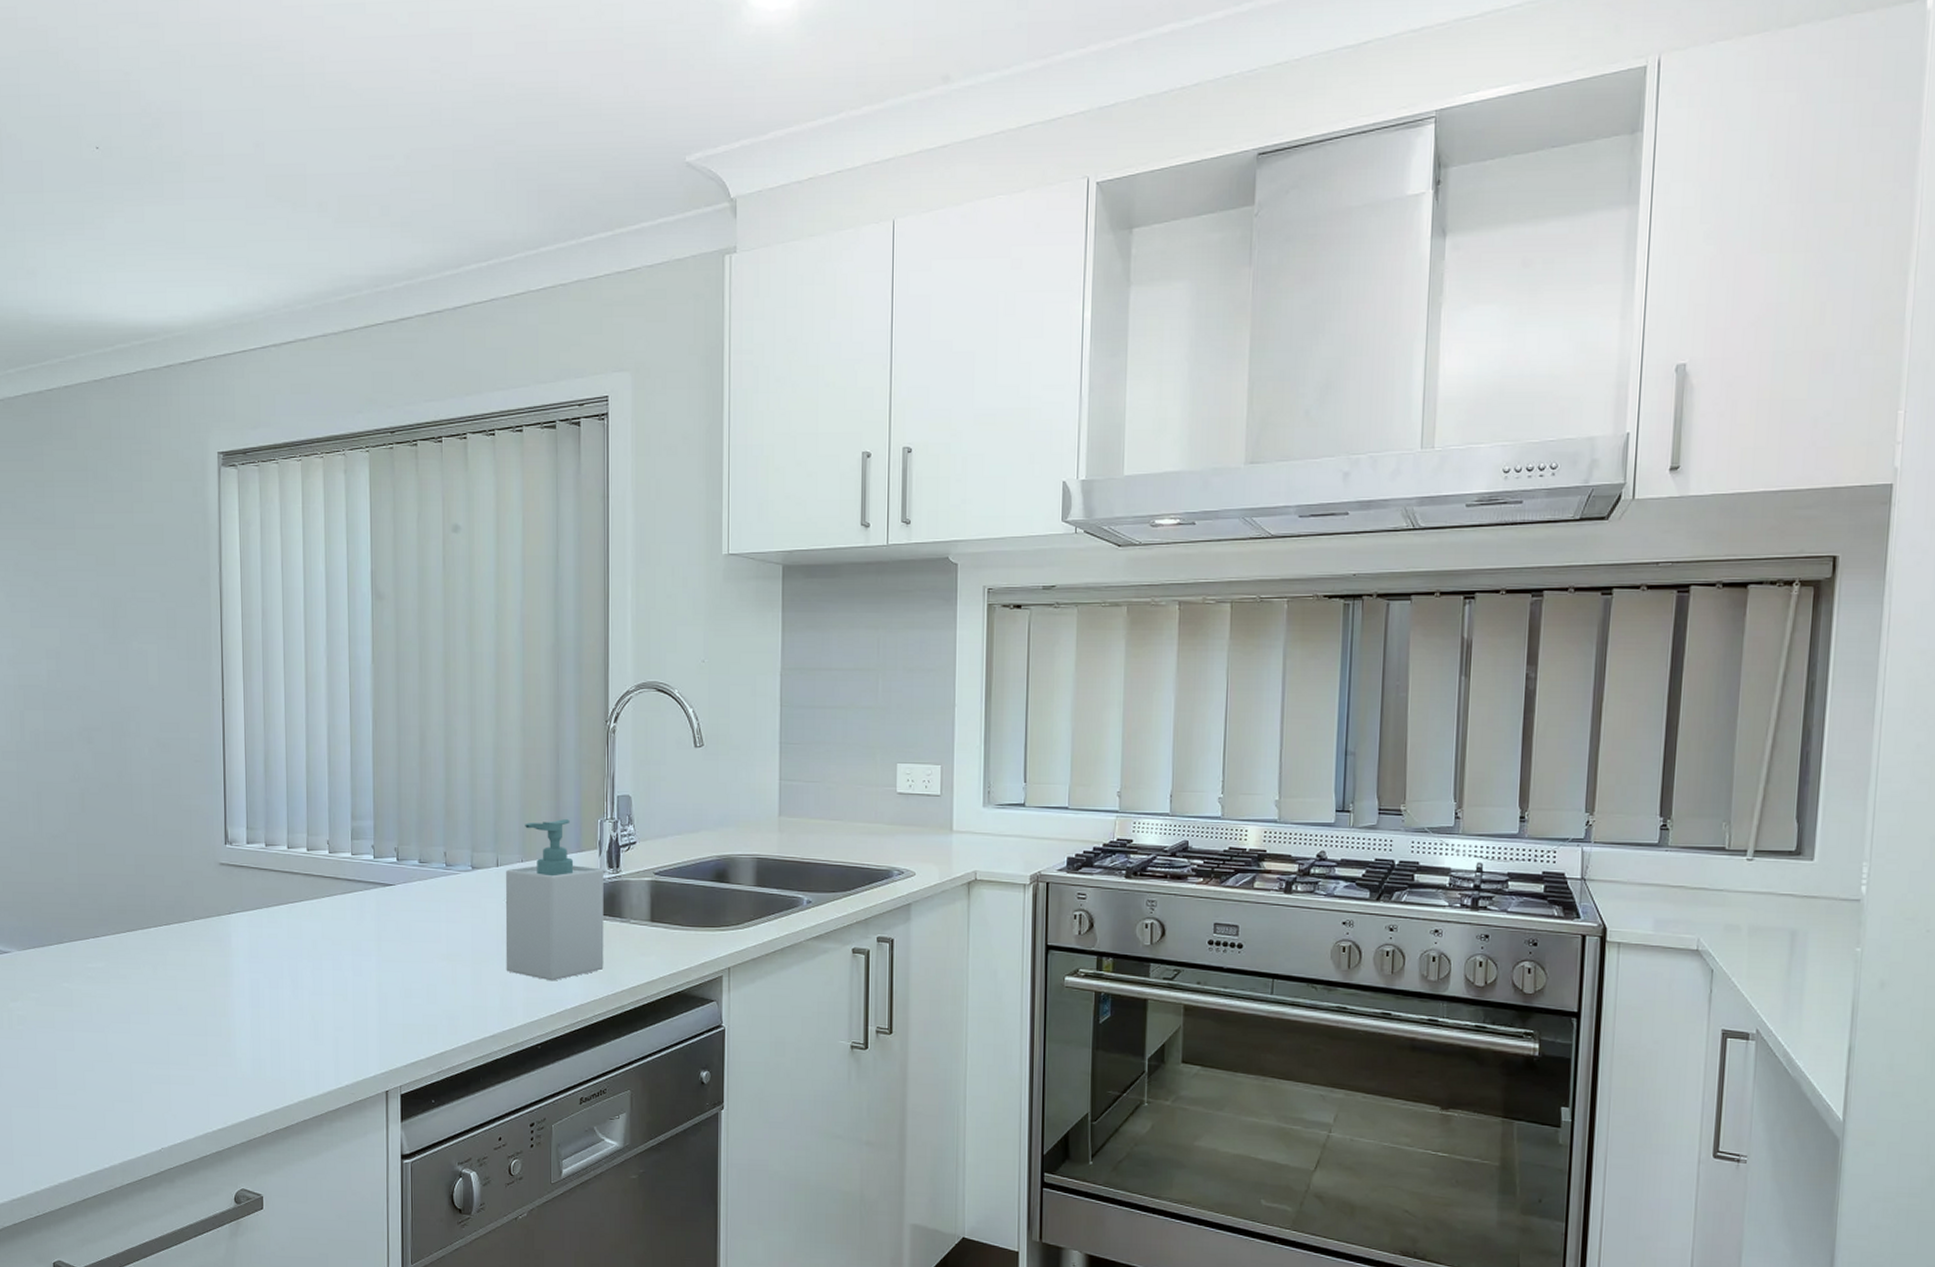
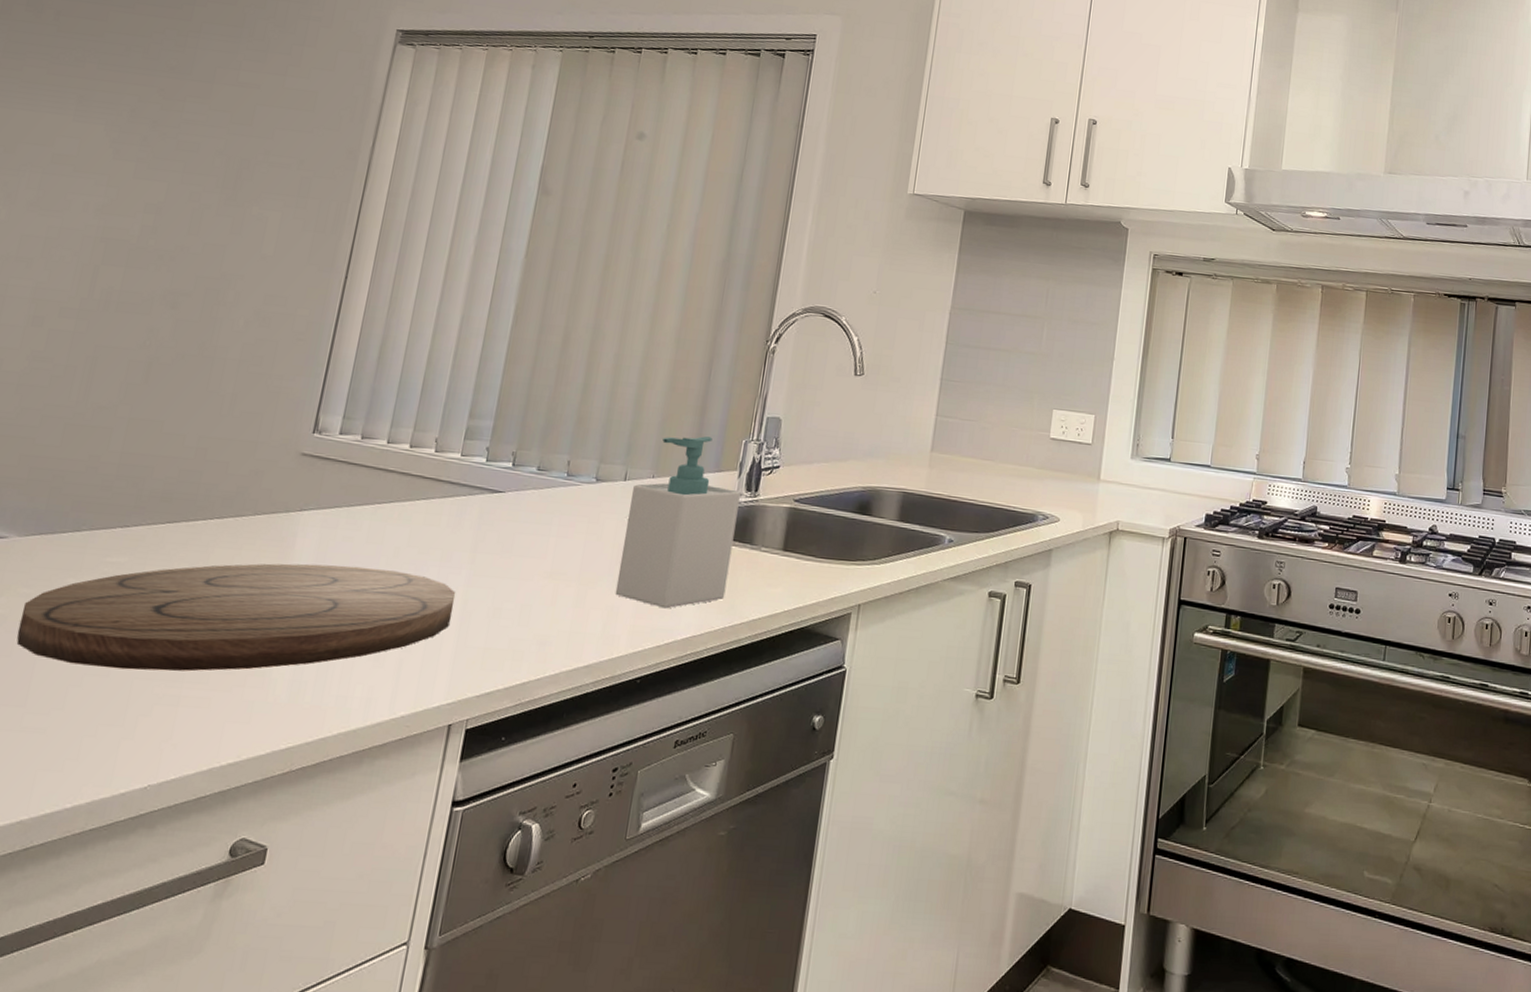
cutting board: none [35,959,371,1056] -> present [16,563,456,672]

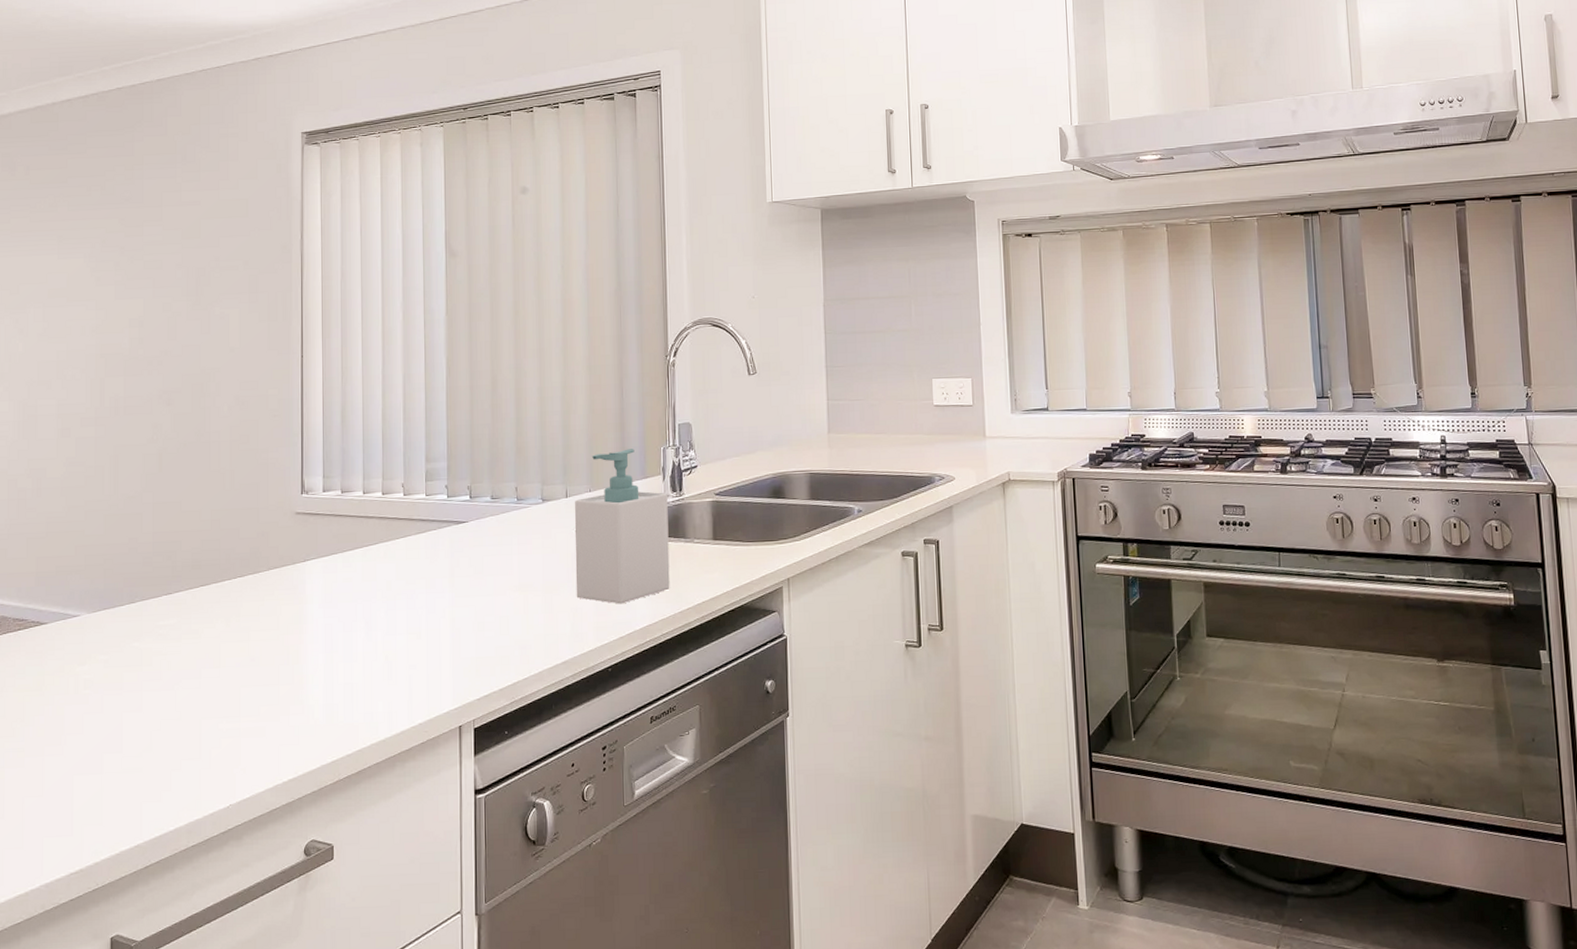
cutting board: present [16,563,456,672] -> none [103,601,444,713]

